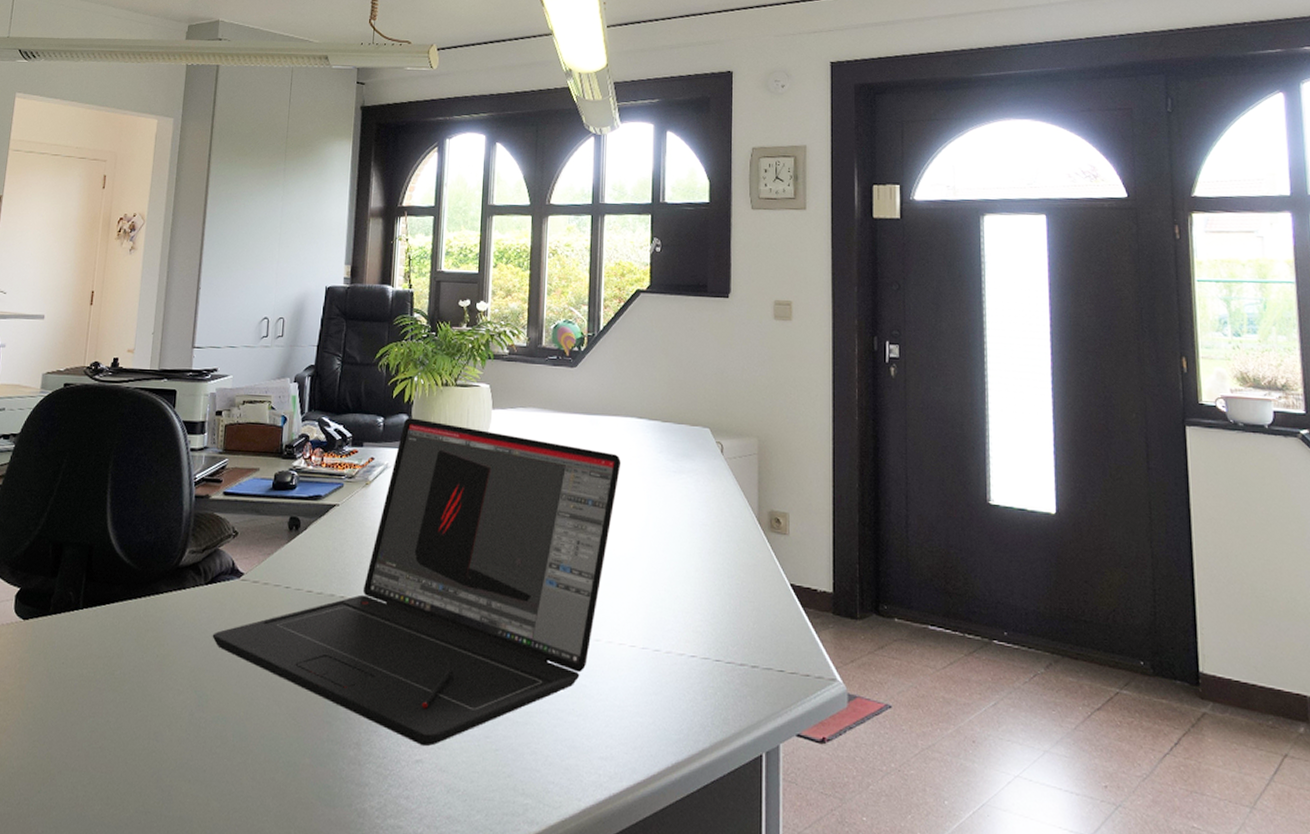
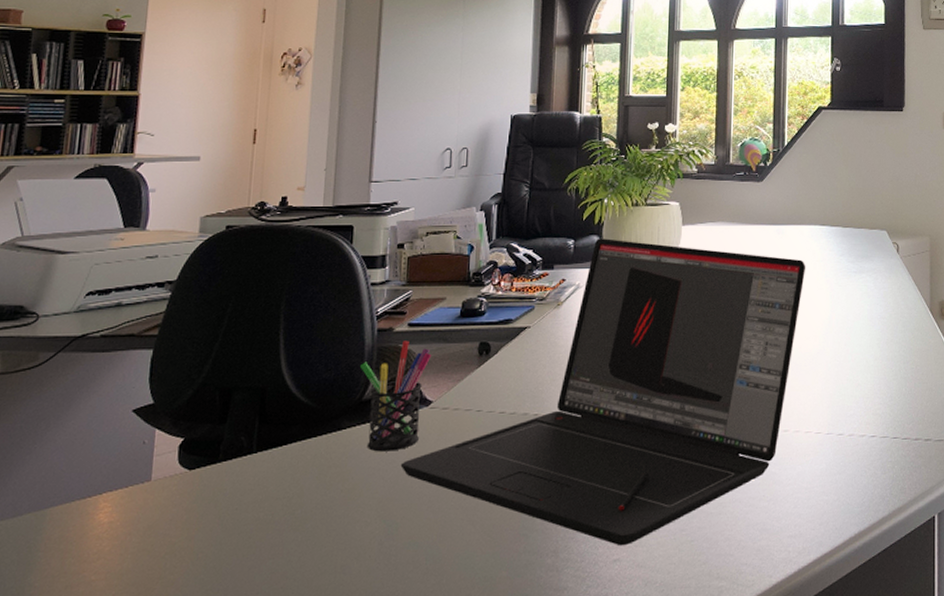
pen holder: none [178,509,245,621] -> present [360,340,432,452]

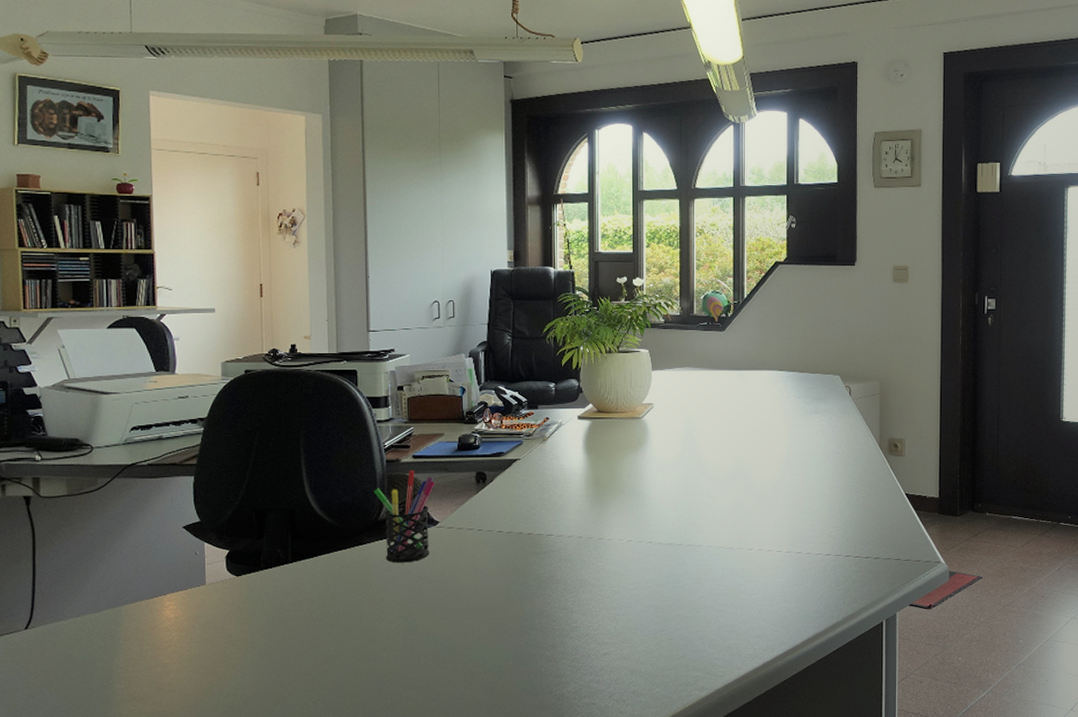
laptop: present [400,238,806,546] -> none [416,382,766,643]

